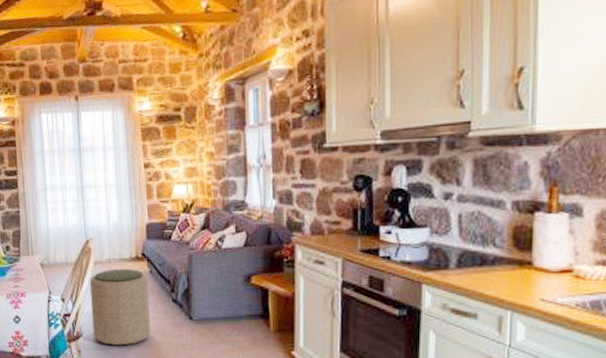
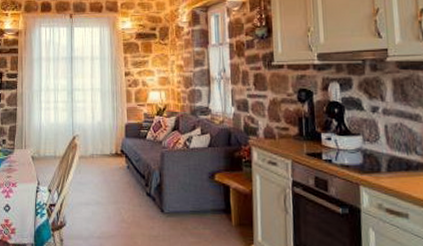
ottoman: present [89,268,151,346] -> none [74,163,127,236]

